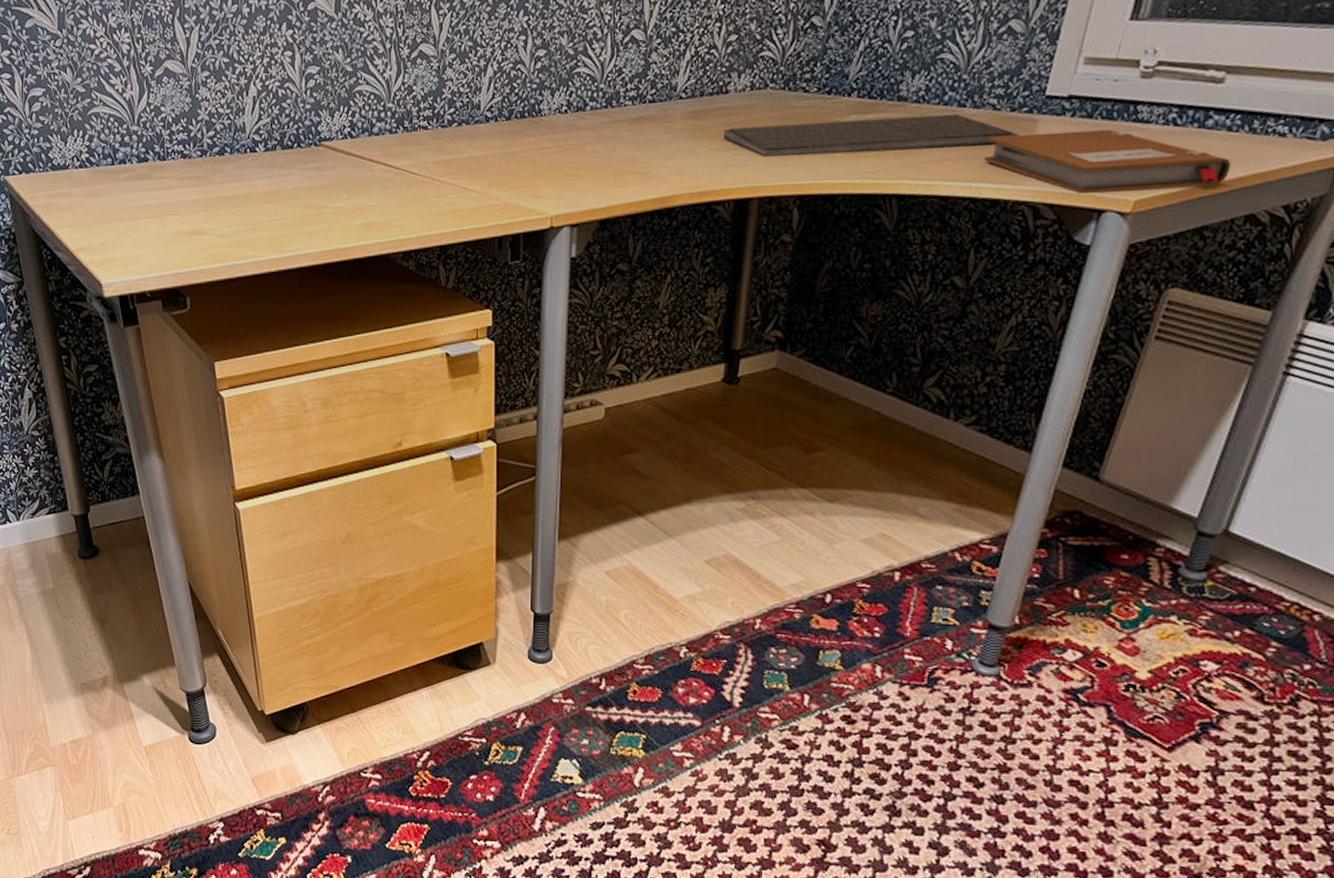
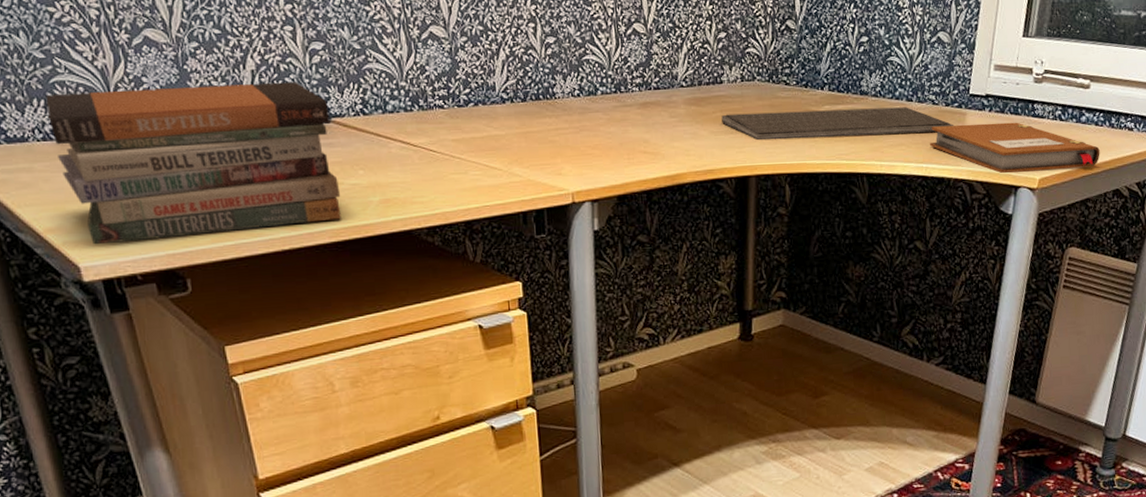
book stack: none [84,106,325,264] -> present [45,81,341,245]

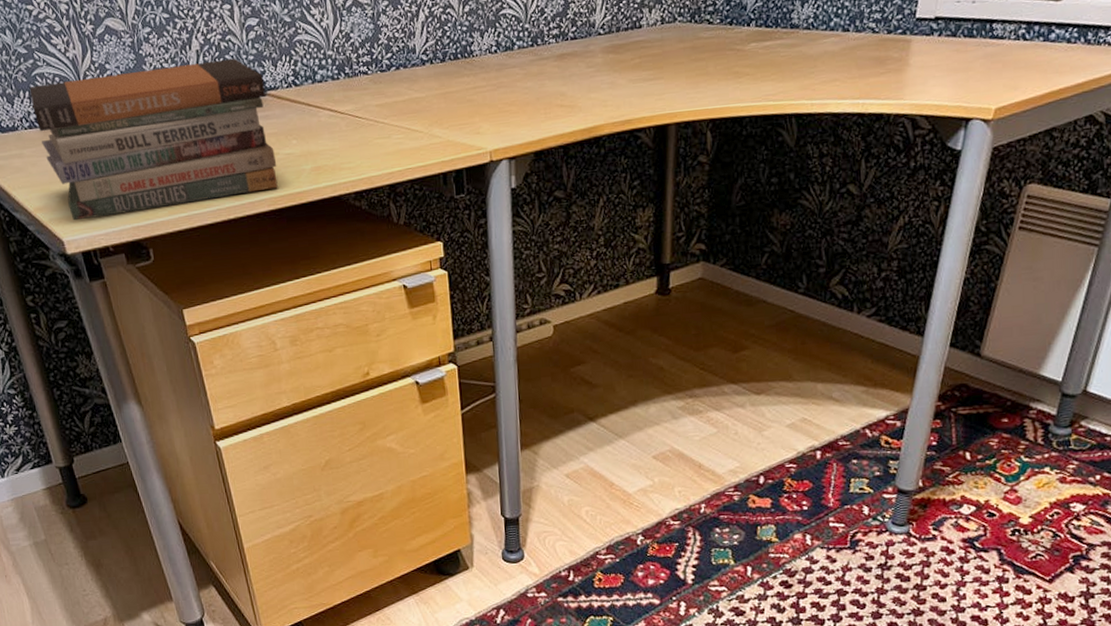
computer keyboard: present [721,107,955,141] -> none [640,38,897,86]
notebook: present [930,122,1100,173] -> none [868,46,1072,105]

